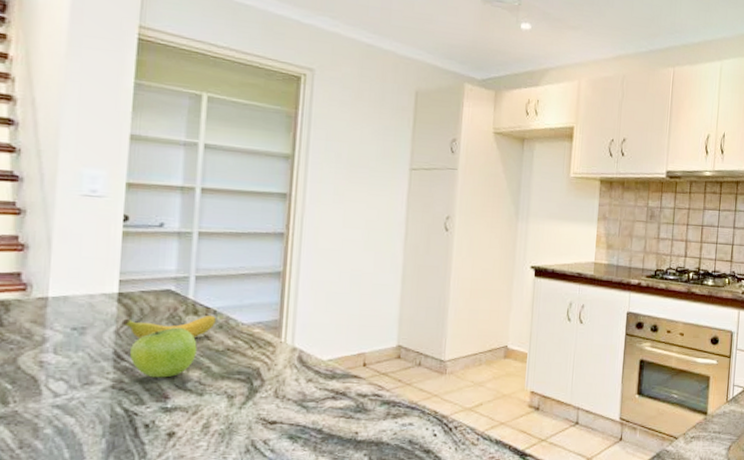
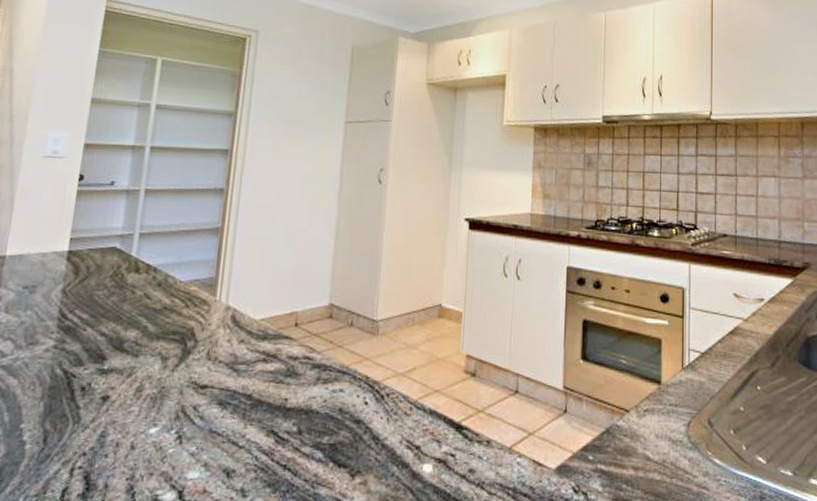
banana: present [121,316,216,338] -> none [68,273,156,297]
fruit: present [129,327,197,378] -> none [73,285,137,338]

